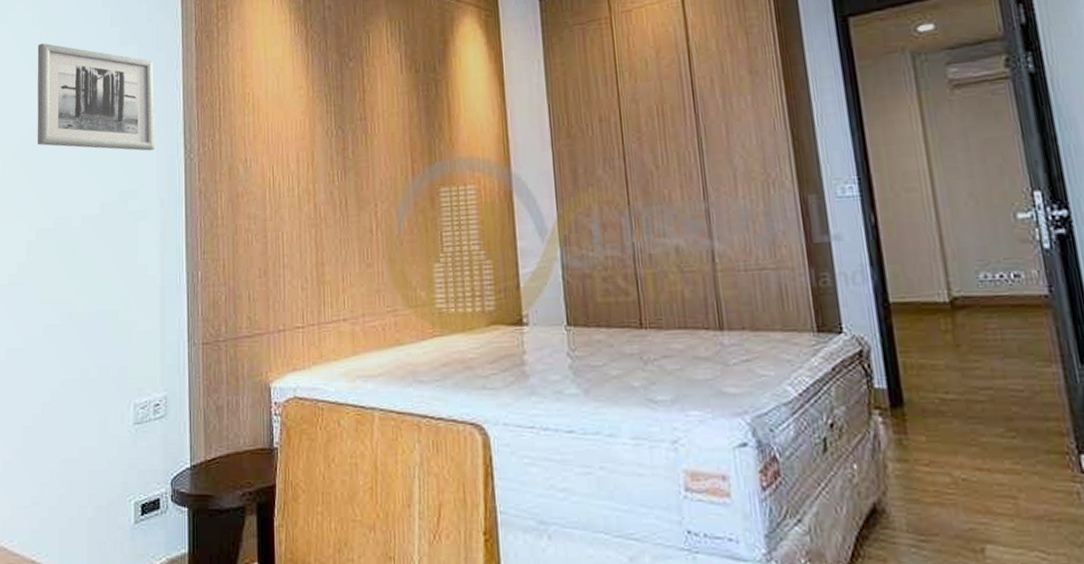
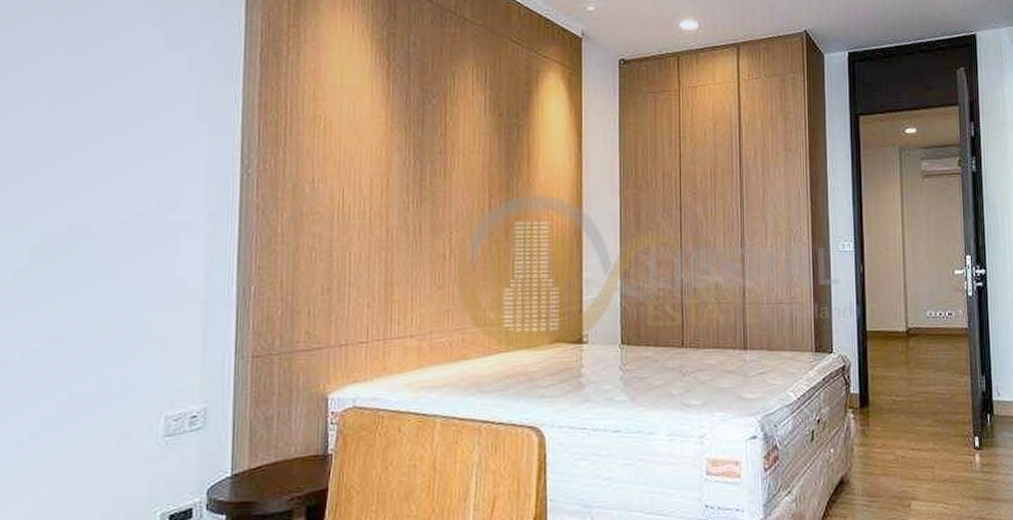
wall art: present [37,43,155,151] -> none [47,32,208,162]

